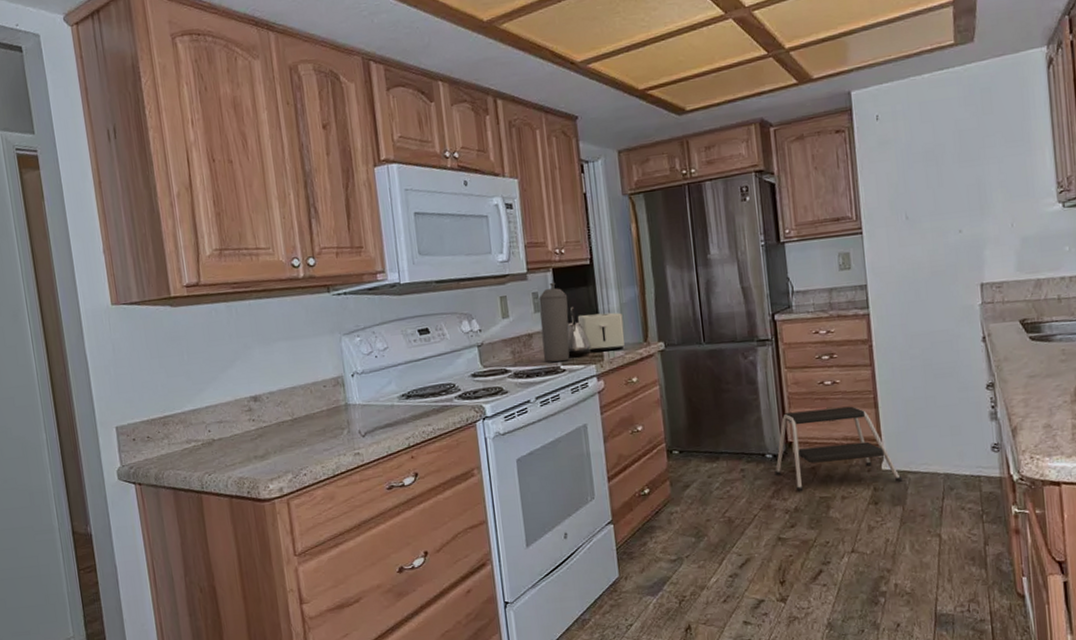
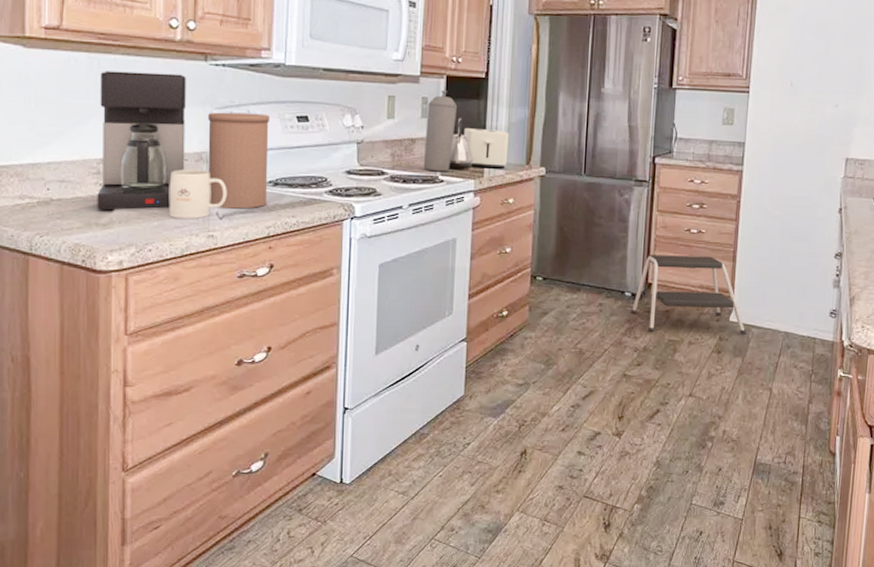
coffee maker: none [239,308,325,444] -> present [97,71,186,211]
mug: none [312,393,366,442] -> present [168,169,227,220]
canister: none [338,332,403,427] -> present [207,112,269,209]

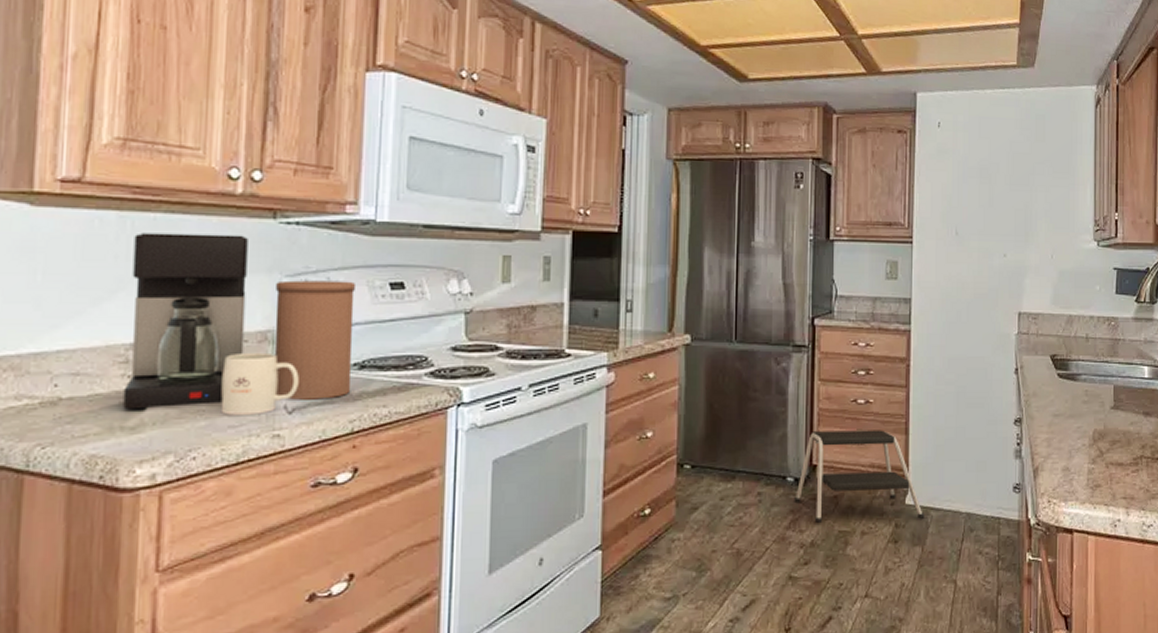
canister: present [423,89,458,172] -> none [546,247,586,344]
kettle: present [448,117,473,170] -> none [576,279,606,341]
toaster: present [463,127,509,169] -> none [594,290,647,338]

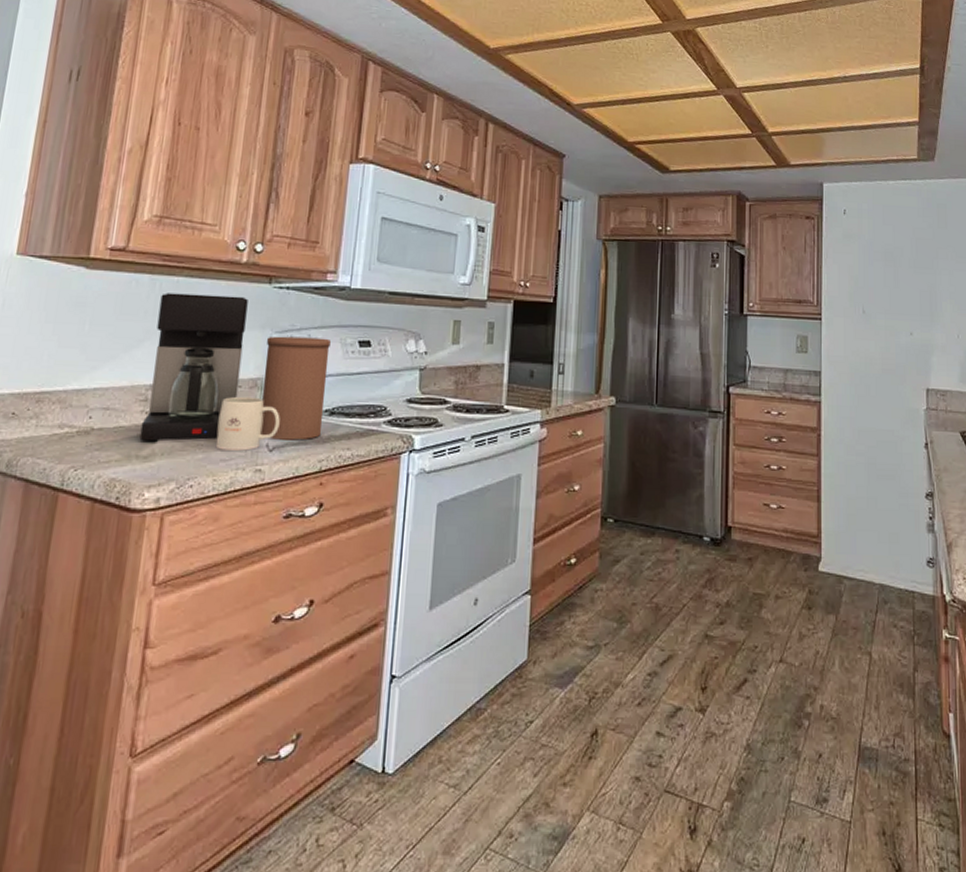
step stool: present [794,430,925,524] -> none [710,494,838,587]

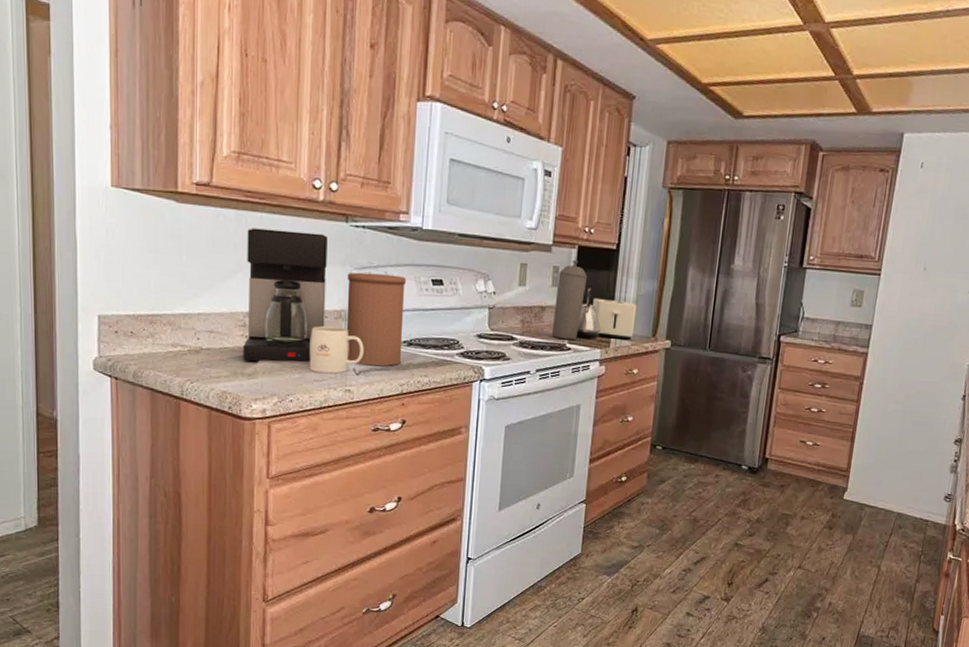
canister: none [487,314,525,401] -> present [551,259,588,341]
kettle: none [514,343,540,399] -> present [576,287,601,340]
toaster: none [530,354,577,398] -> present [592,297,637,340]

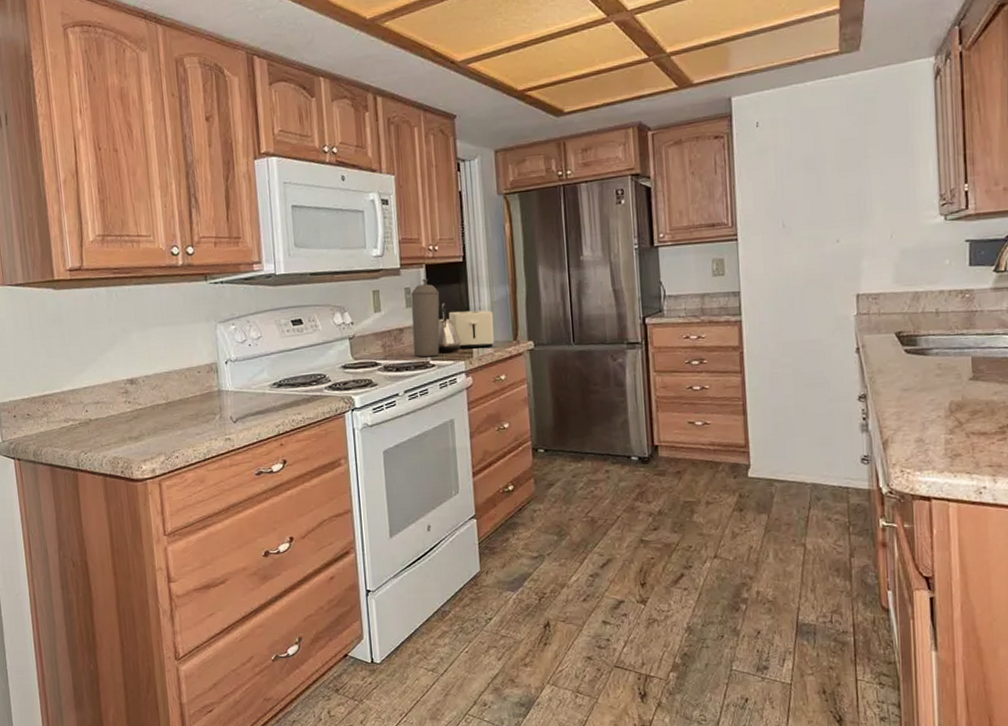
coffee maker: present [243,228,328,363] -> none [119,295,199,425]
mug: present [309,325,364,374] -> none [186,379,238,426]
canister: present [346,272,406,367] -> none [213,322,274,413]

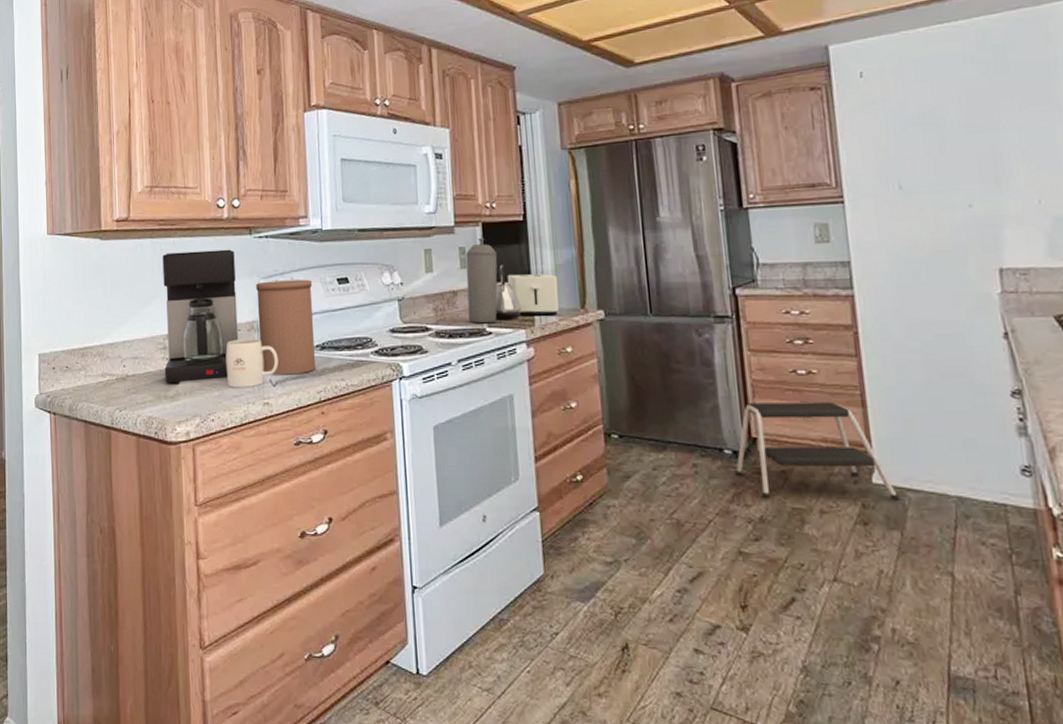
coffee maker: none [119,295,199,425] -> present [162,249,239,383]
mug: none [186,379,238,426] -> present [225,338,278,388]
canister: none [213,322,274,413] -> present [256,279,316,375]
step stool: none [639,412,769,496] -> present [734,402,900,500]

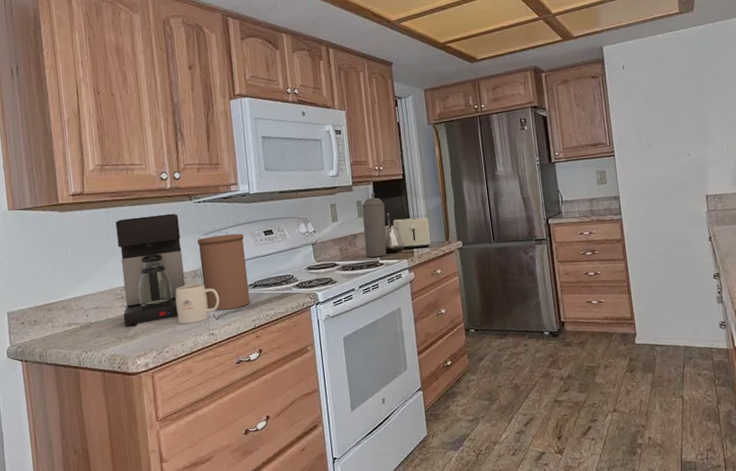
step stool: present [734,402,900,500] -> none [551,292,652,363]

